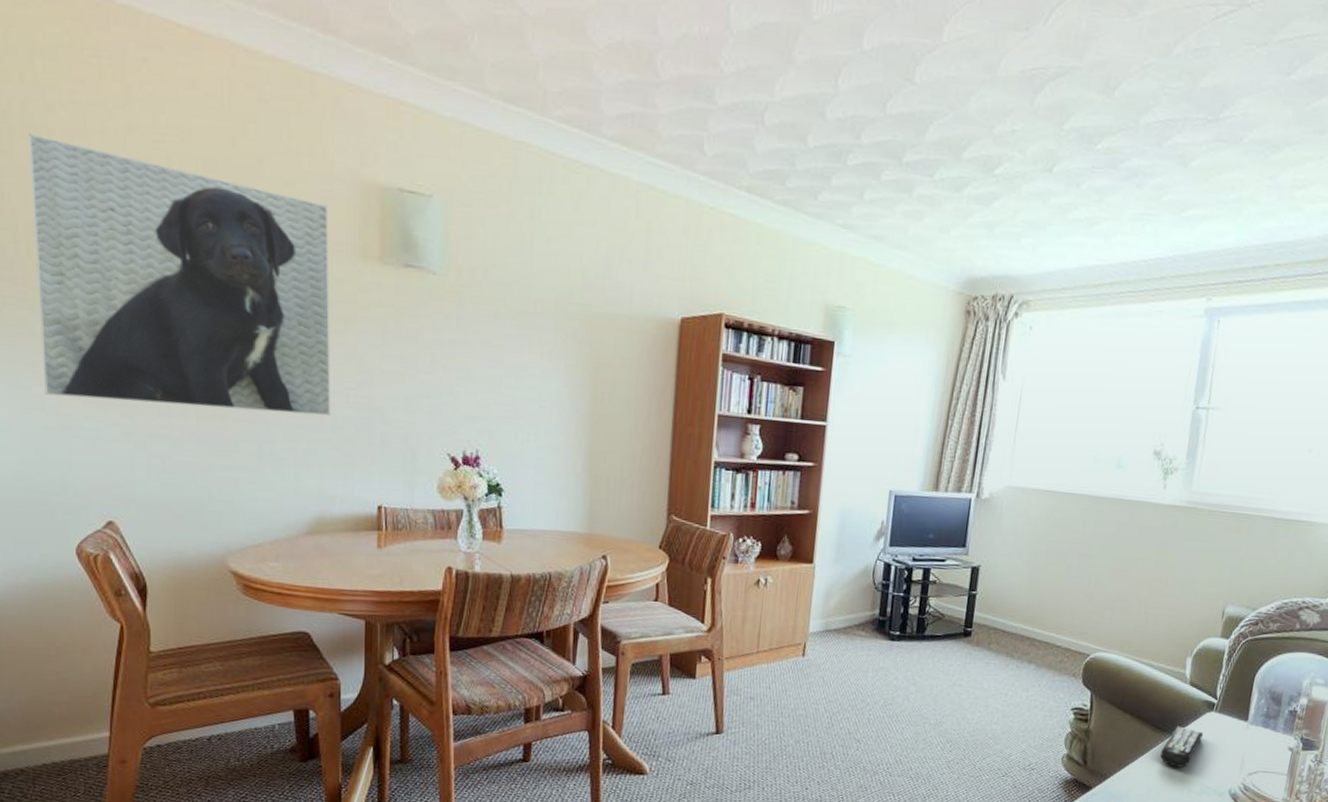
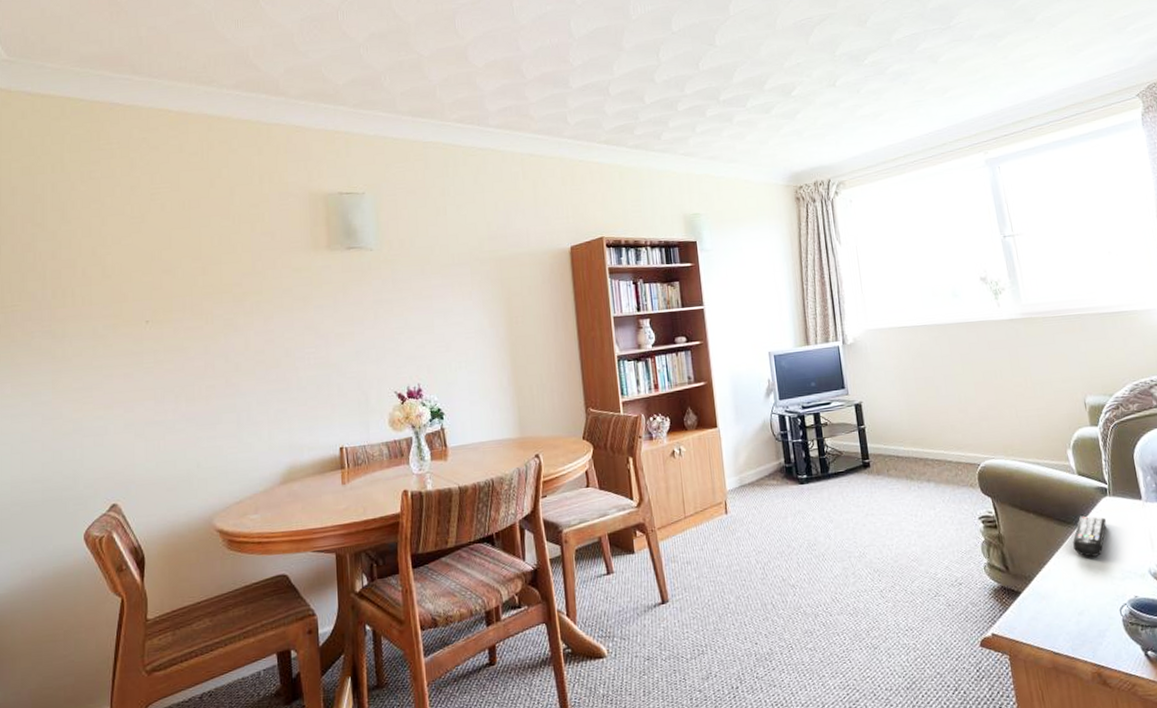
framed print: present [27,133,331,417] -> none [56,206,296,405]

